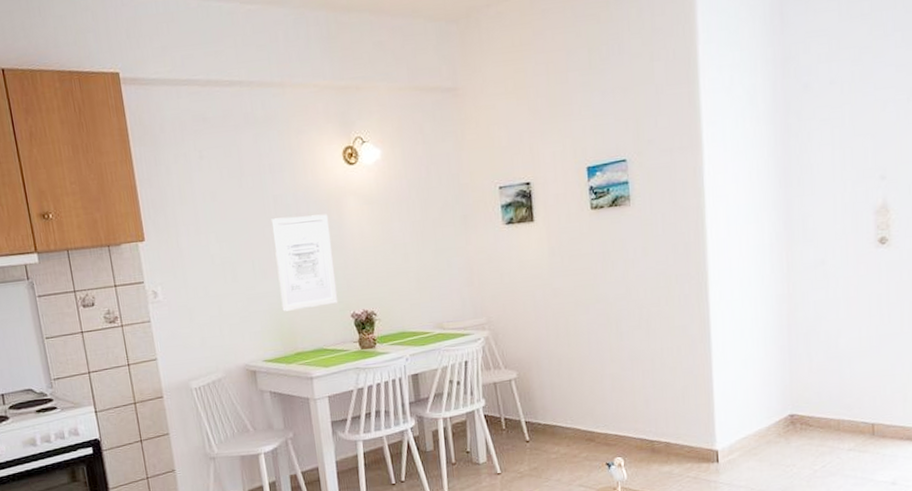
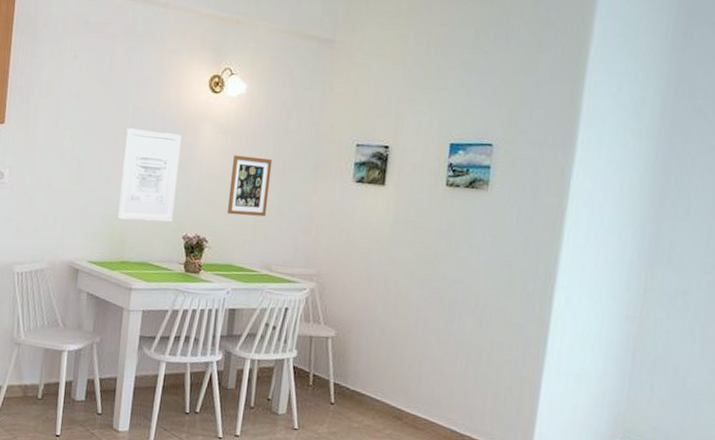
picture frame: none [382,220,428,283] -> present [227,155,273,217]

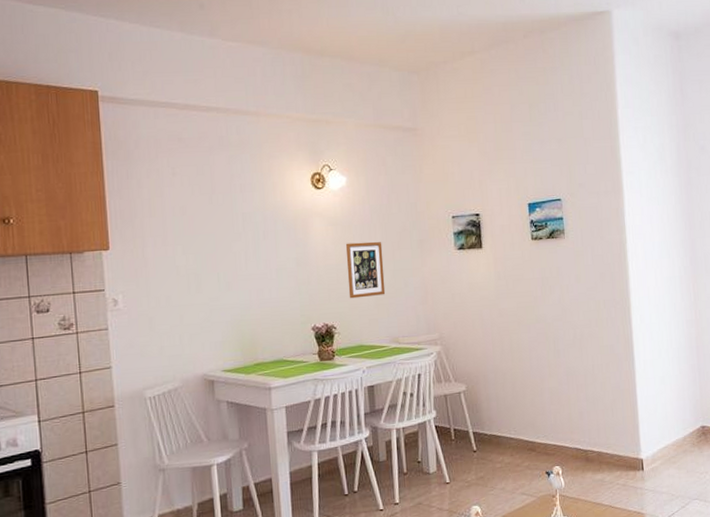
wall art: present [117,128,182,222] -> none [239,232,299,323]

